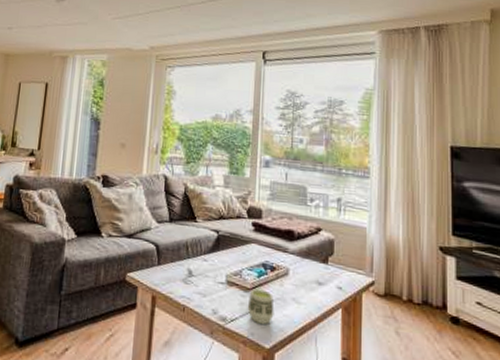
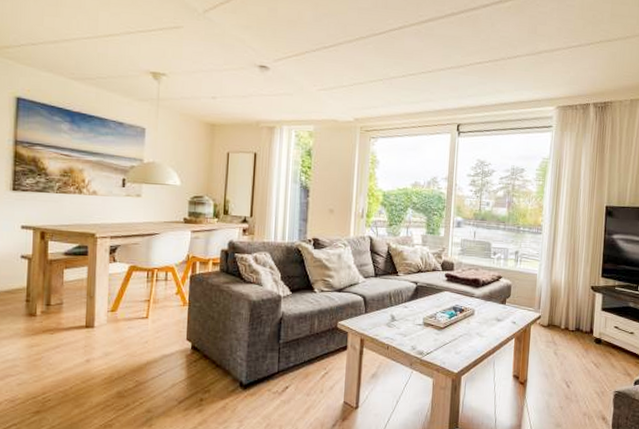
cup: present [247,288,274,324] -> none [440,327,462,354]

